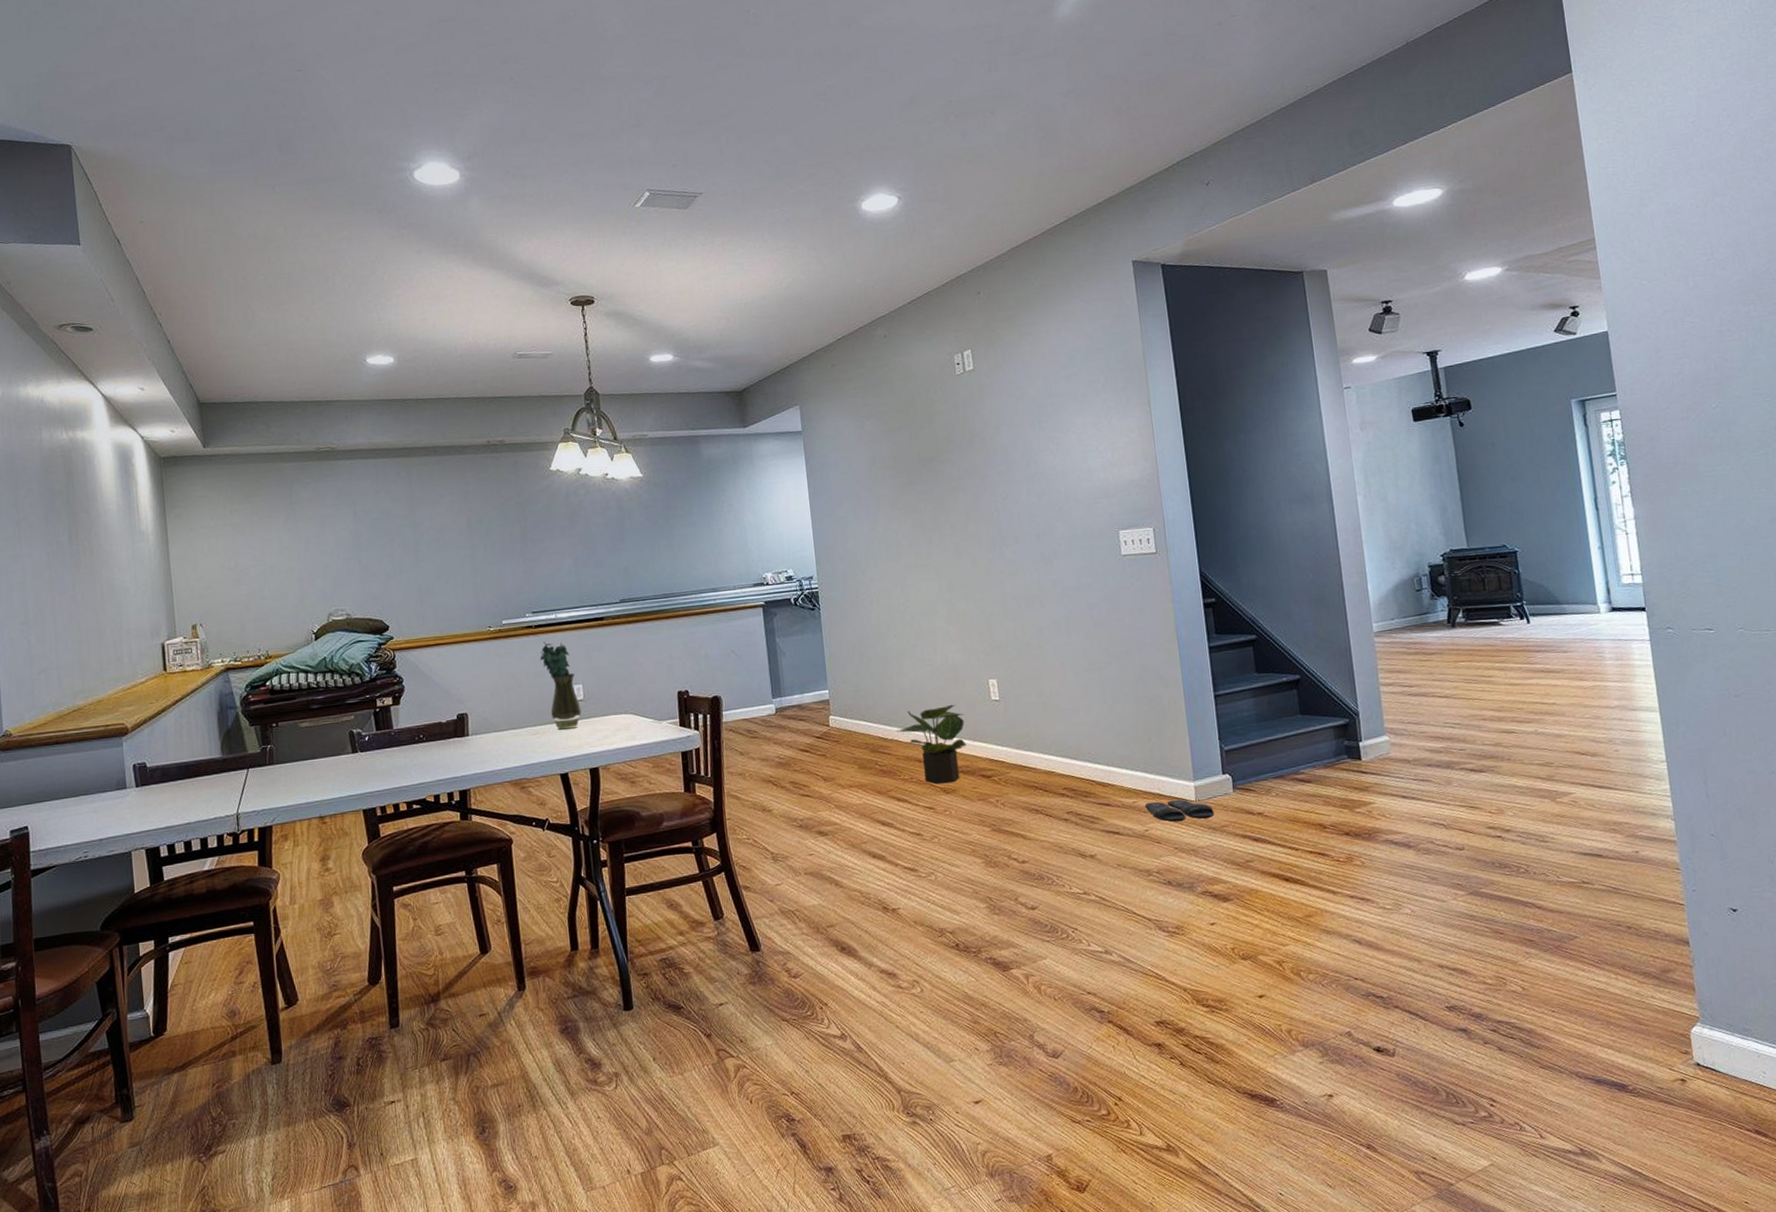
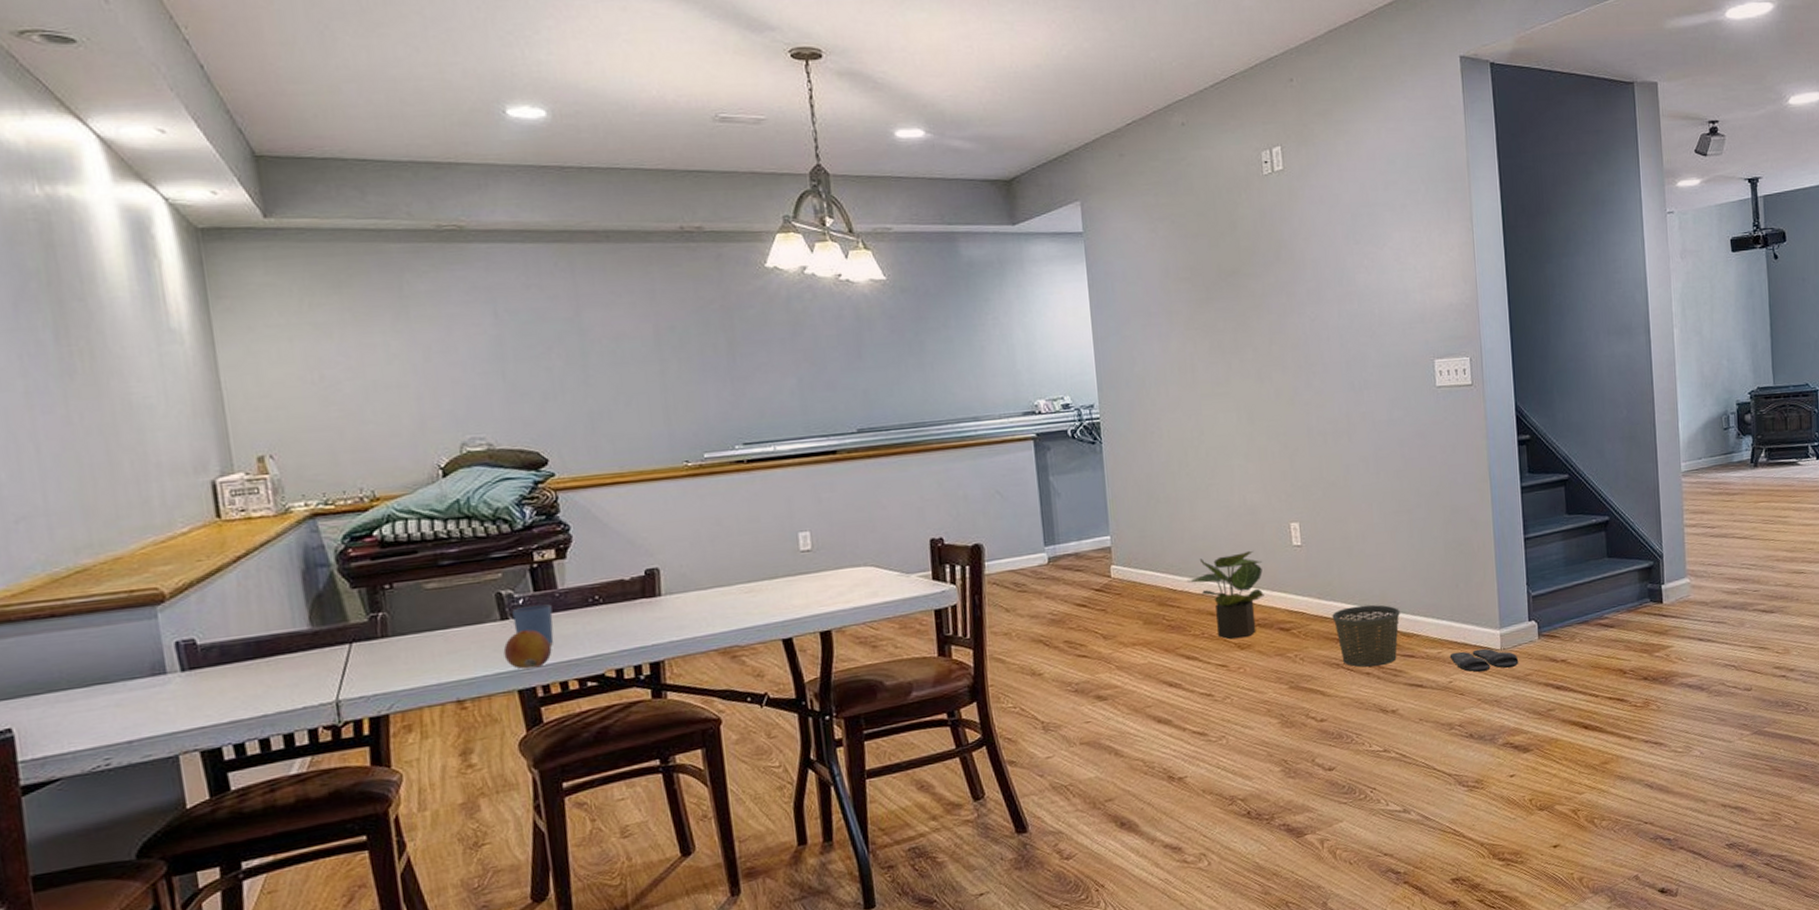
fruit: none [353,761,388,793] -> present [503,629,552,670]
mug: none [360,741,390,775] -> present [512,604,554,646]
vase: present [539,642,582,730] -> none [753,480,809,587]
basket: none [1030,755,1095,814] -> present [1332,604,1400,667]

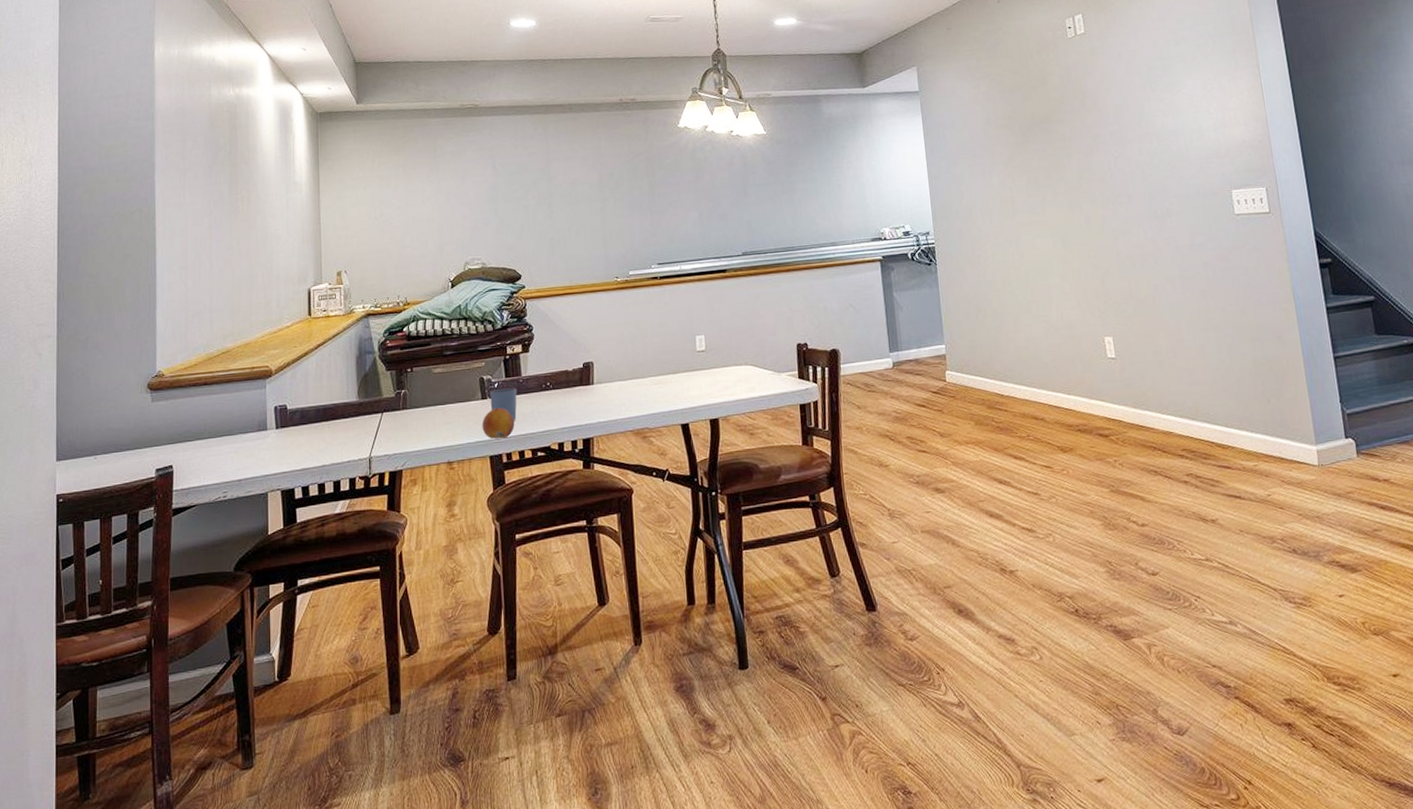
potted plant: present [1187,550,1264,640] -> none [1013,361,1083,443]
basket: present [1332,604,1400,667] -> none [1147,415,1214,476]
slippers: present [1449,648,1519,672] -> none [1266,463,1339,487]

